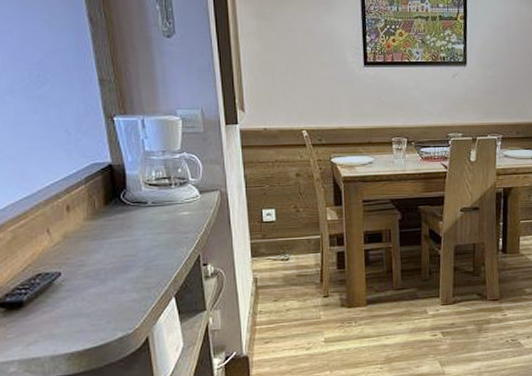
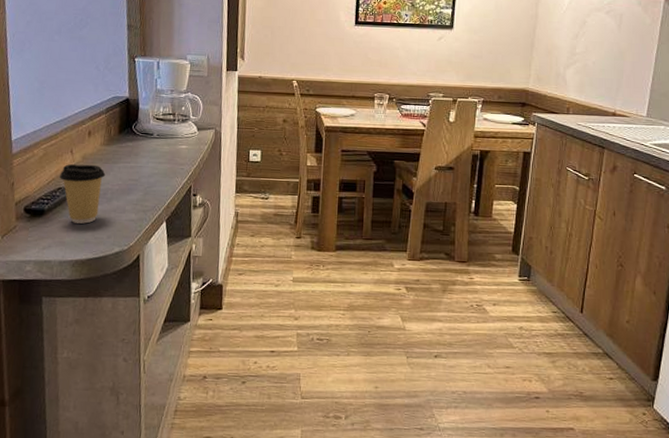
coffee cup: none [37,243,95,312] -> present [60,164,106,224]

